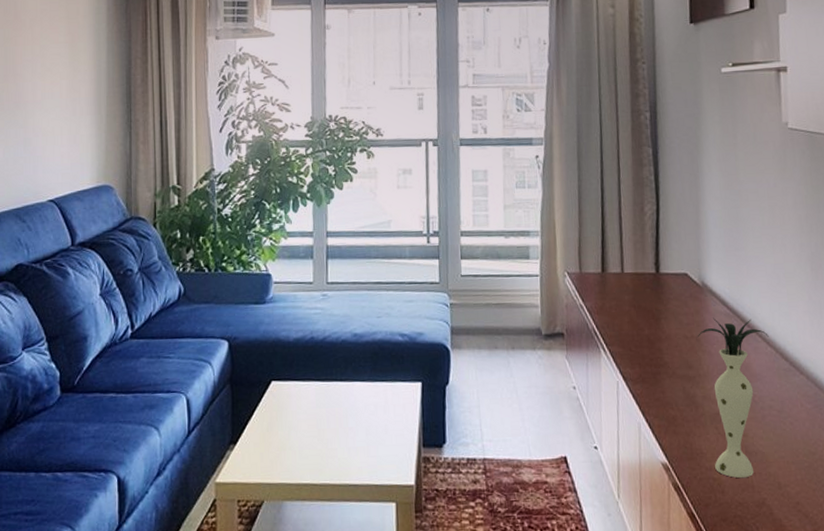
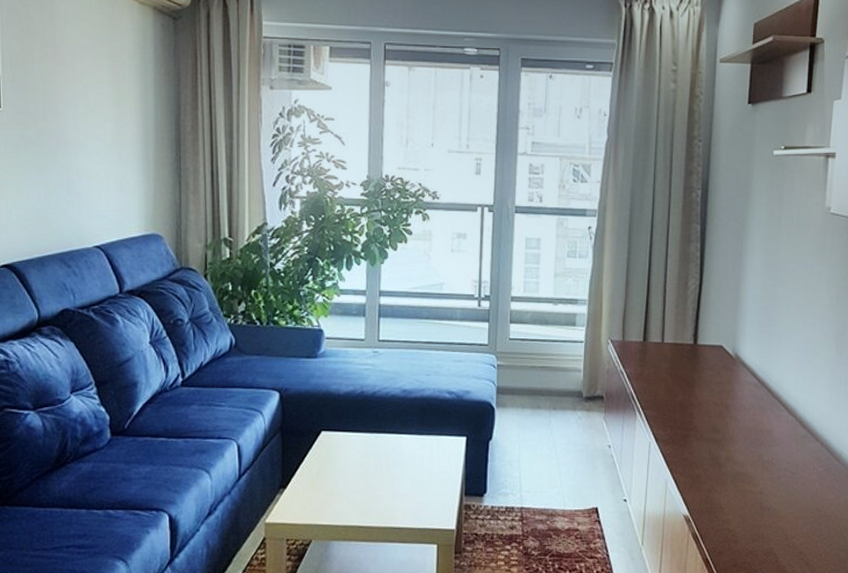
vase: present [697,317,769,479] -> none [726,387,791,531]

